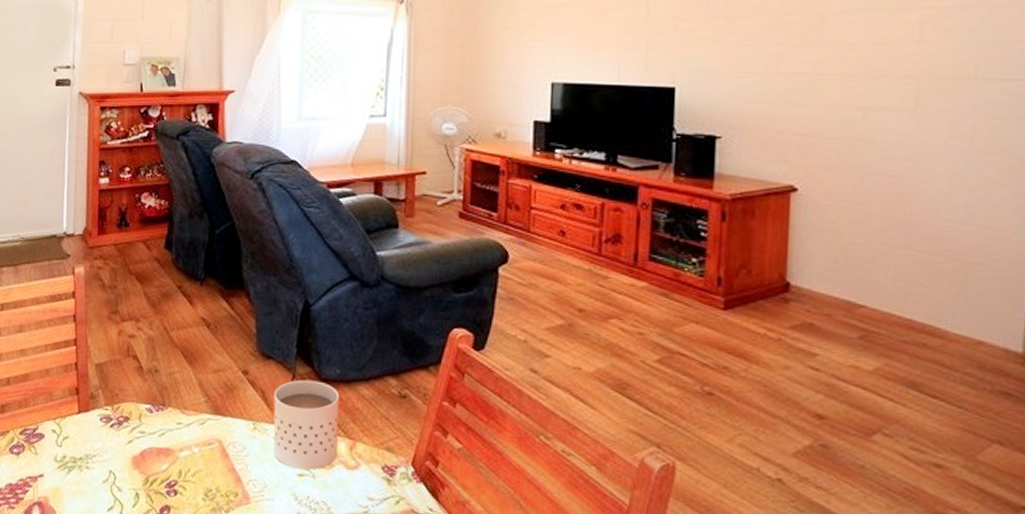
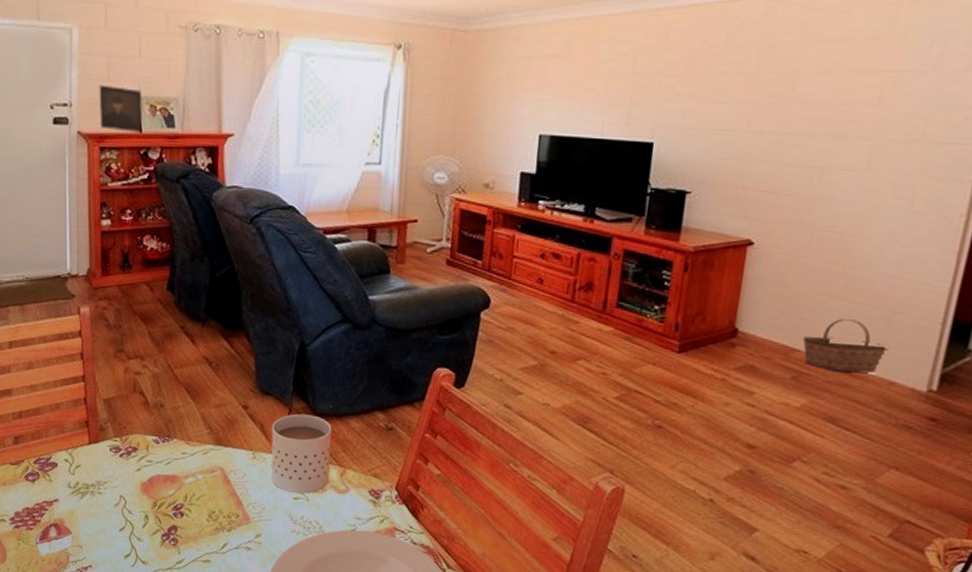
picture frame: none [101,47,144,91] -> present [99,84,143,132]
basket: none [867,270,972,332] -> present [803,319,890,374]

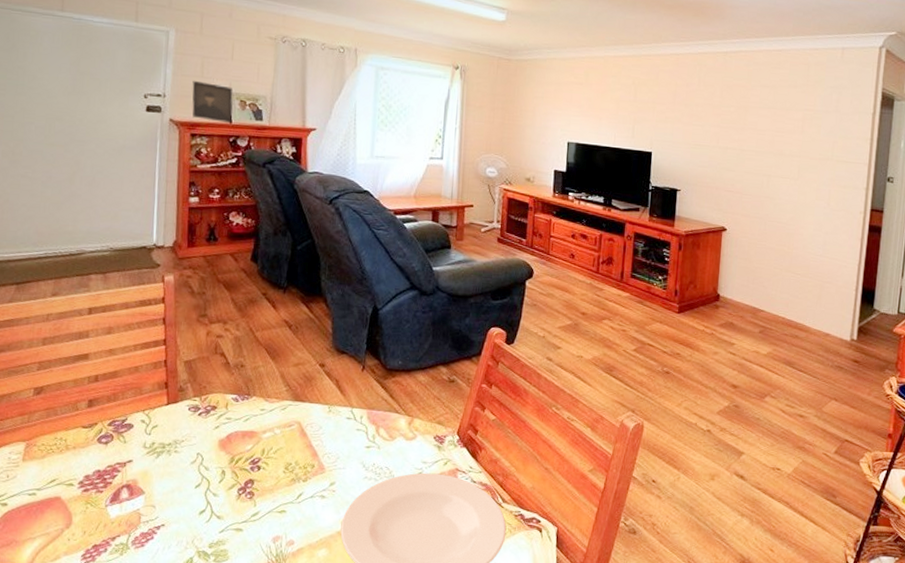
mug: present [271,413,332,494] -> none [345,370,401,443]
basket: present [803,319,890,374] -> none [765,287,824,328]

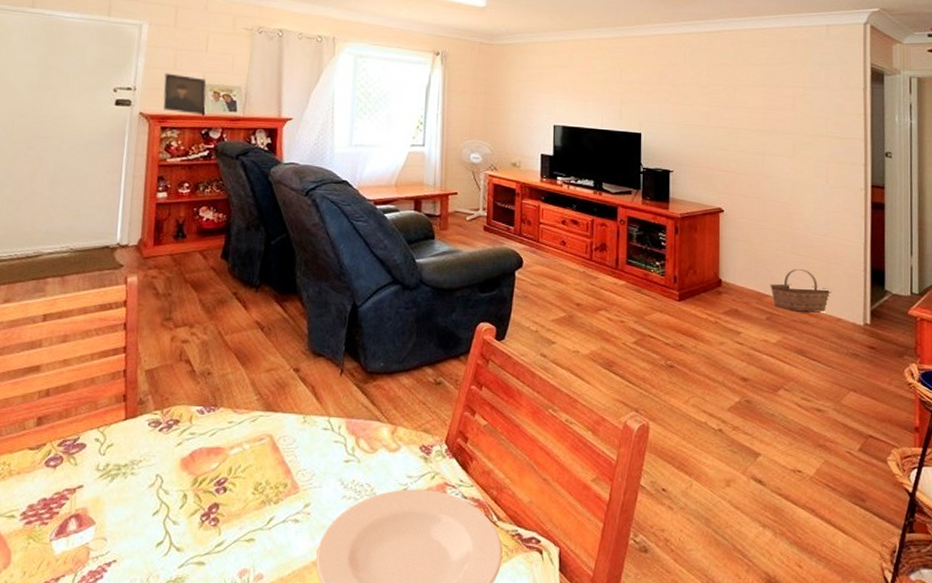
basket: none [765,287,824,328] -> present [770,269,832,313]

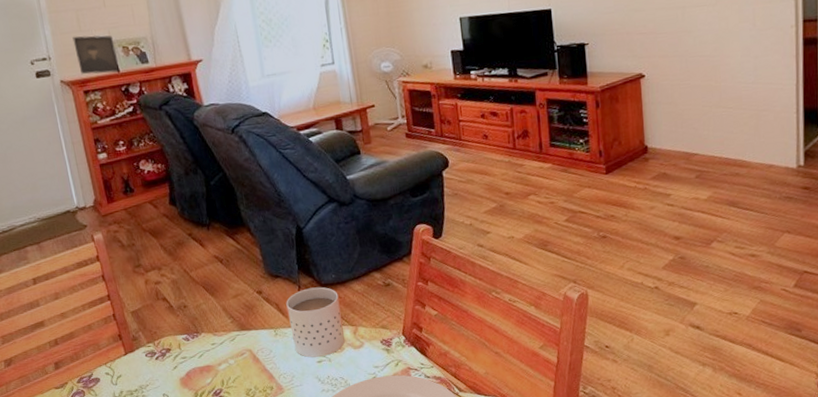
mug: none [322,373,383,457] -> present [286,286,345,358]
basket: present [770,269,832,313] -> none [698,121,763,166]

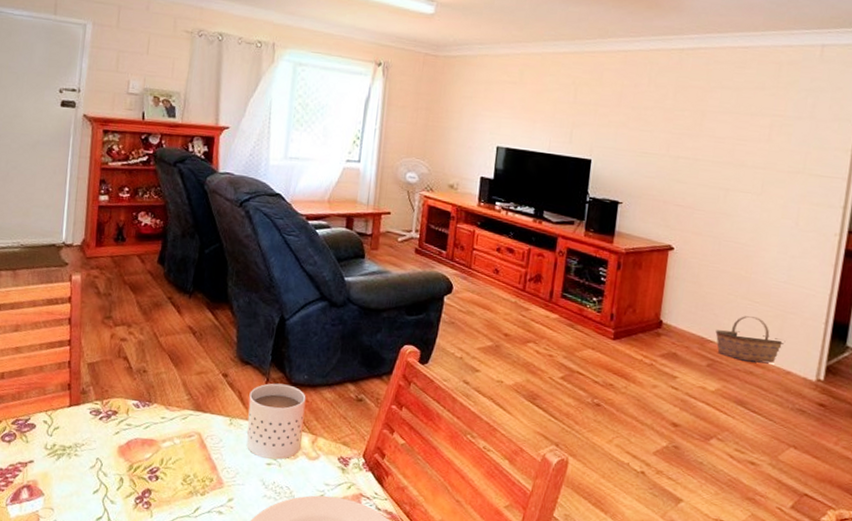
picture frame: present [72,35,120,75] -> none [105,75,147,120]
basket: none [698,121,763,166] -> present [715,316,786,364]

